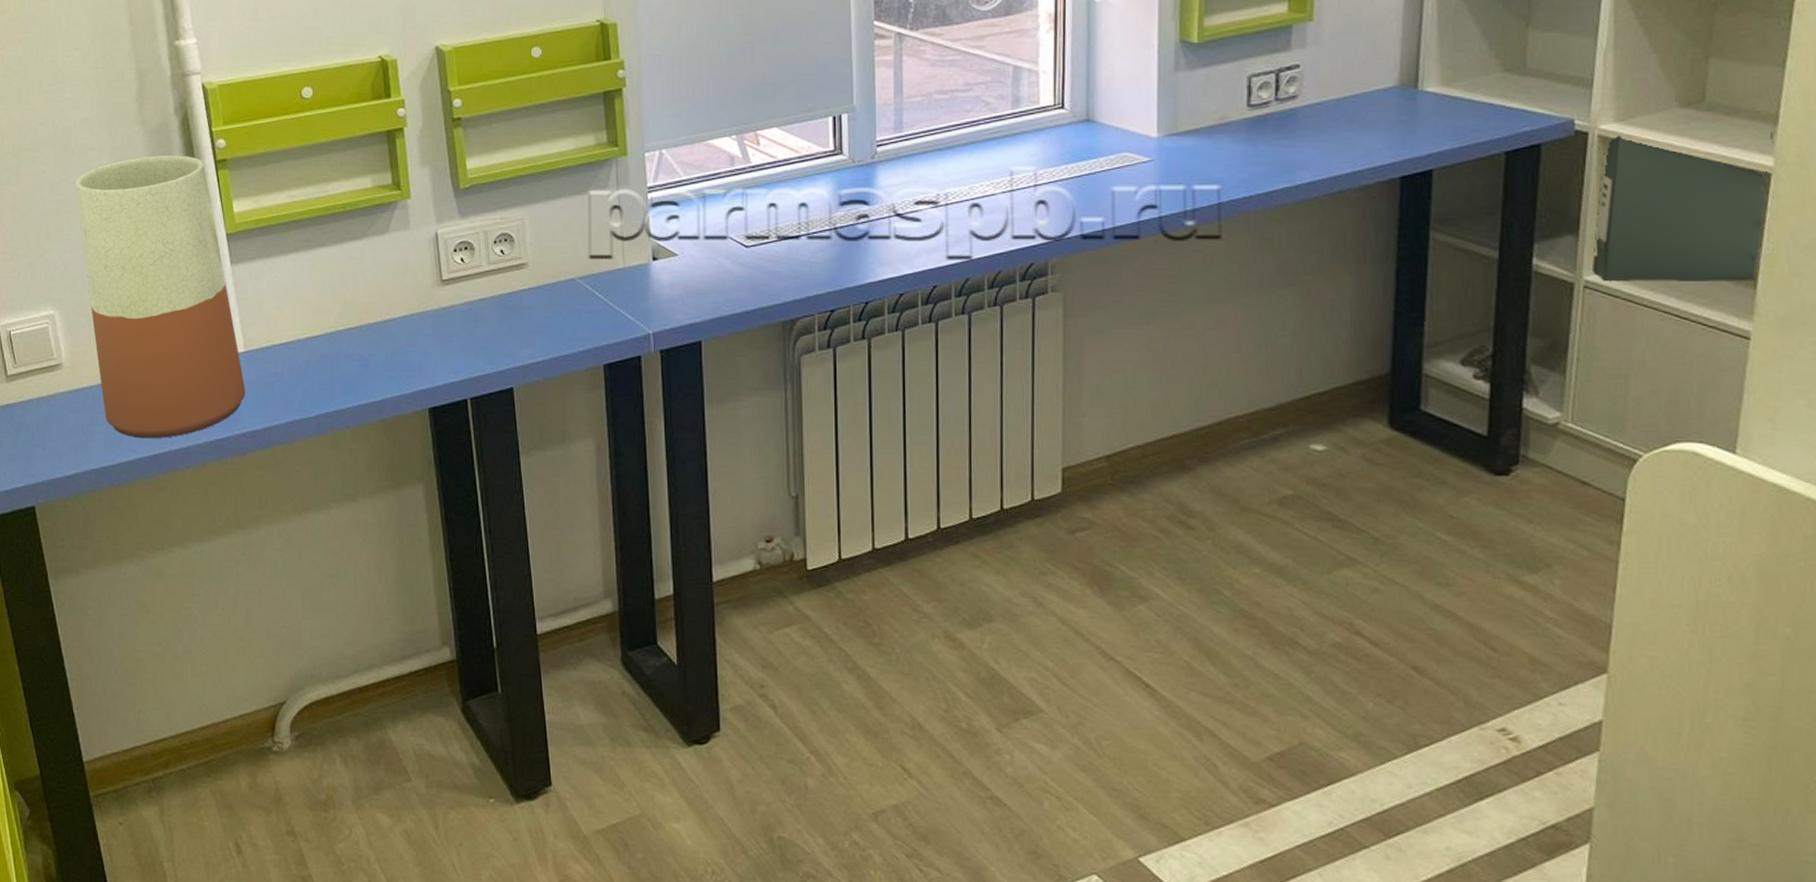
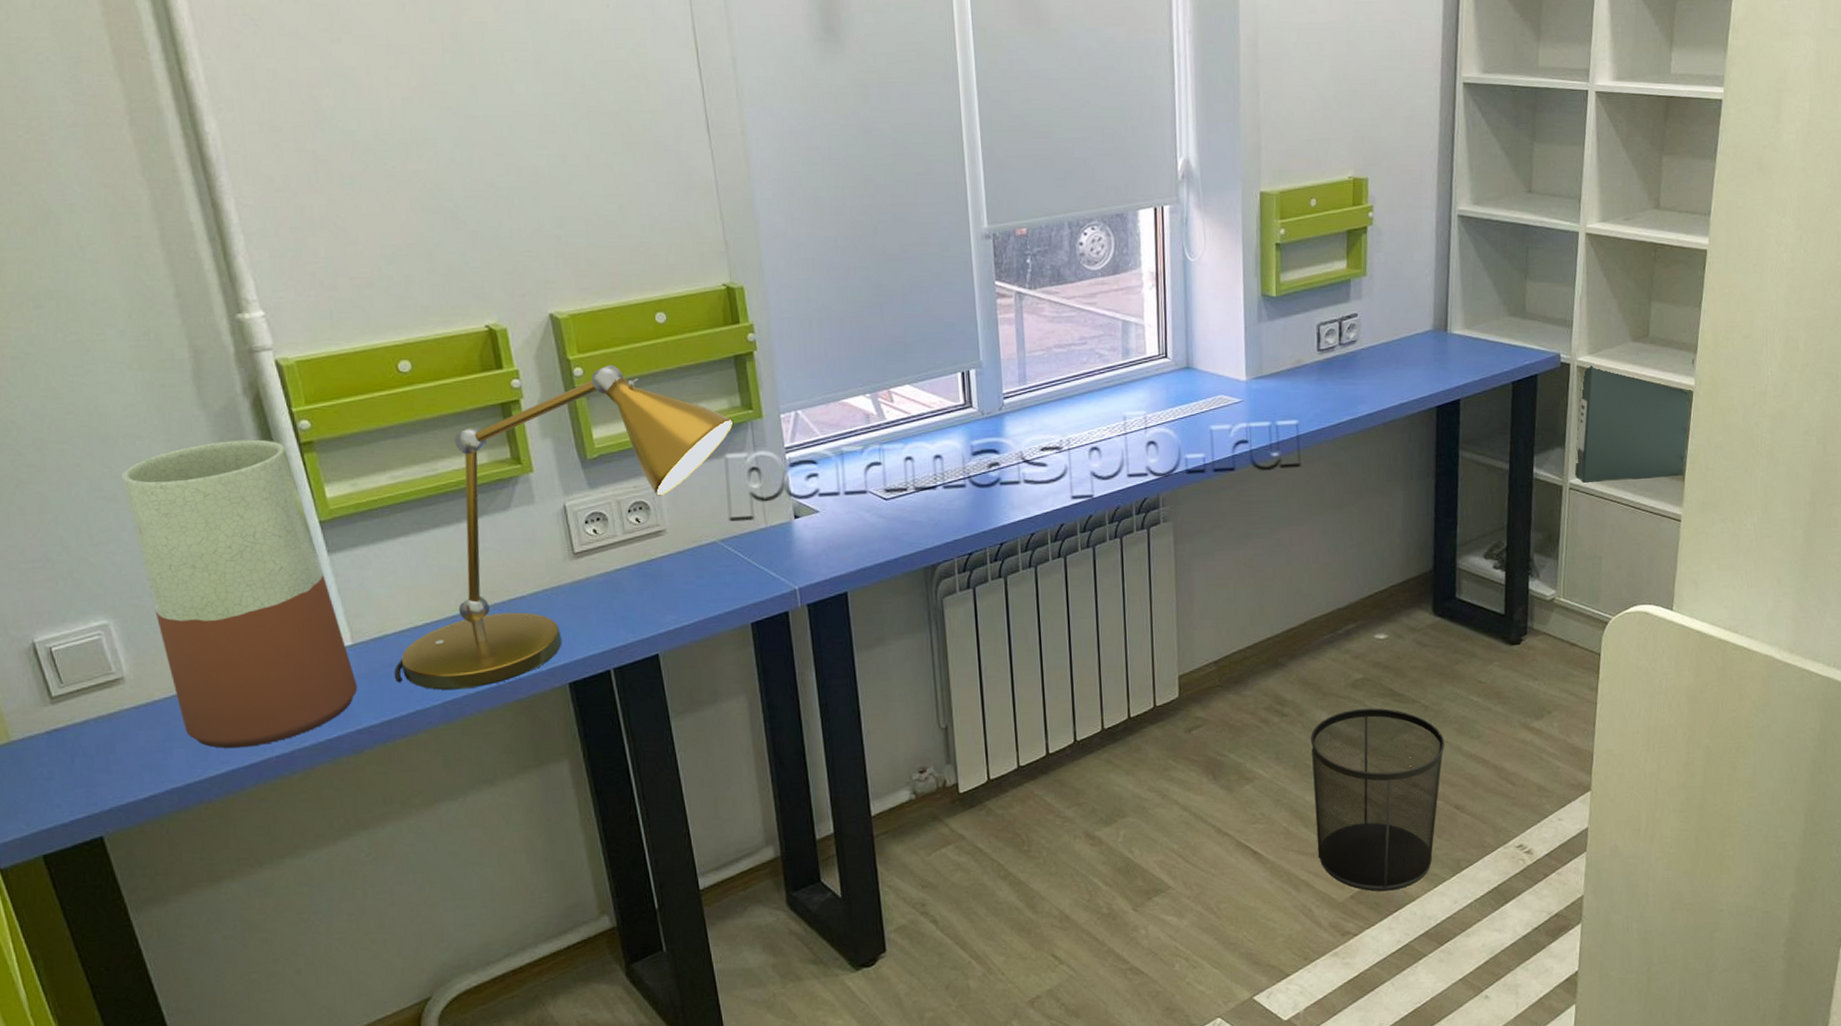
desk lamp: none [277,97,599,404] -> present [394,365,734,691]
waste bin: none [1223,531,1401,759] -> present [1311,708,1445,892]

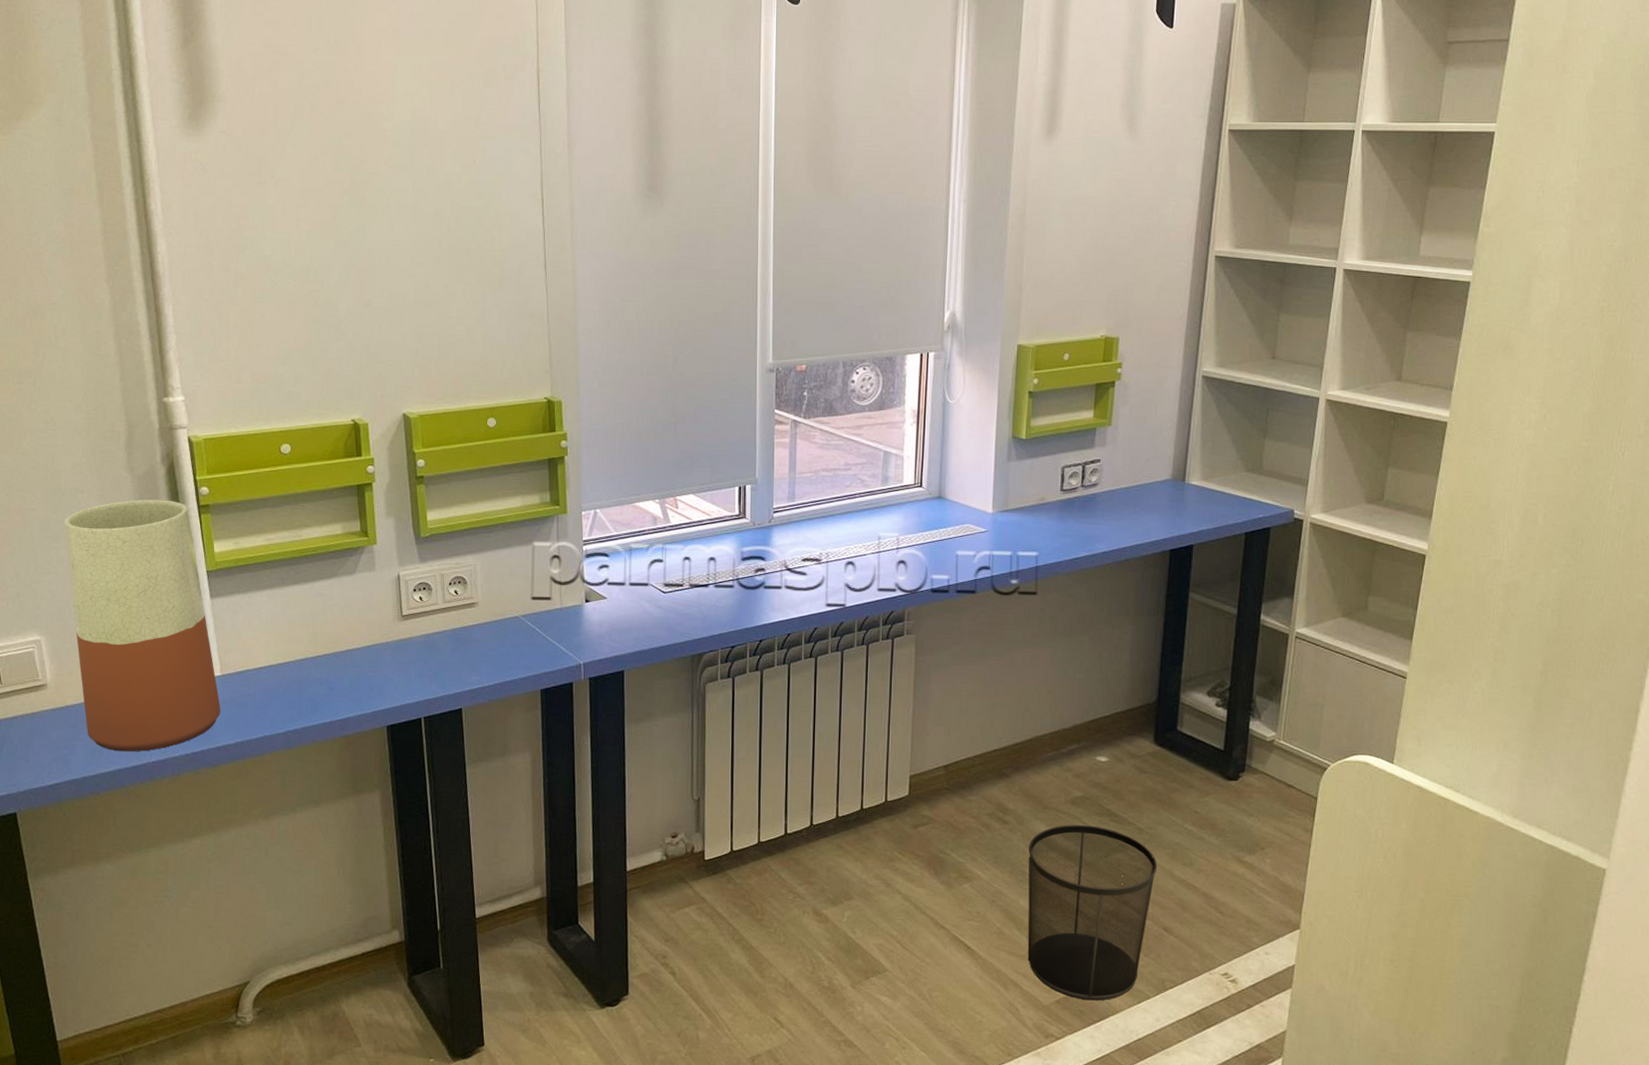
desk lamp: present [394,365,734,691] -> none [250,459,543,722]
binder: present [1574,359,1695,483] -> none [1301,523,1429,635]

